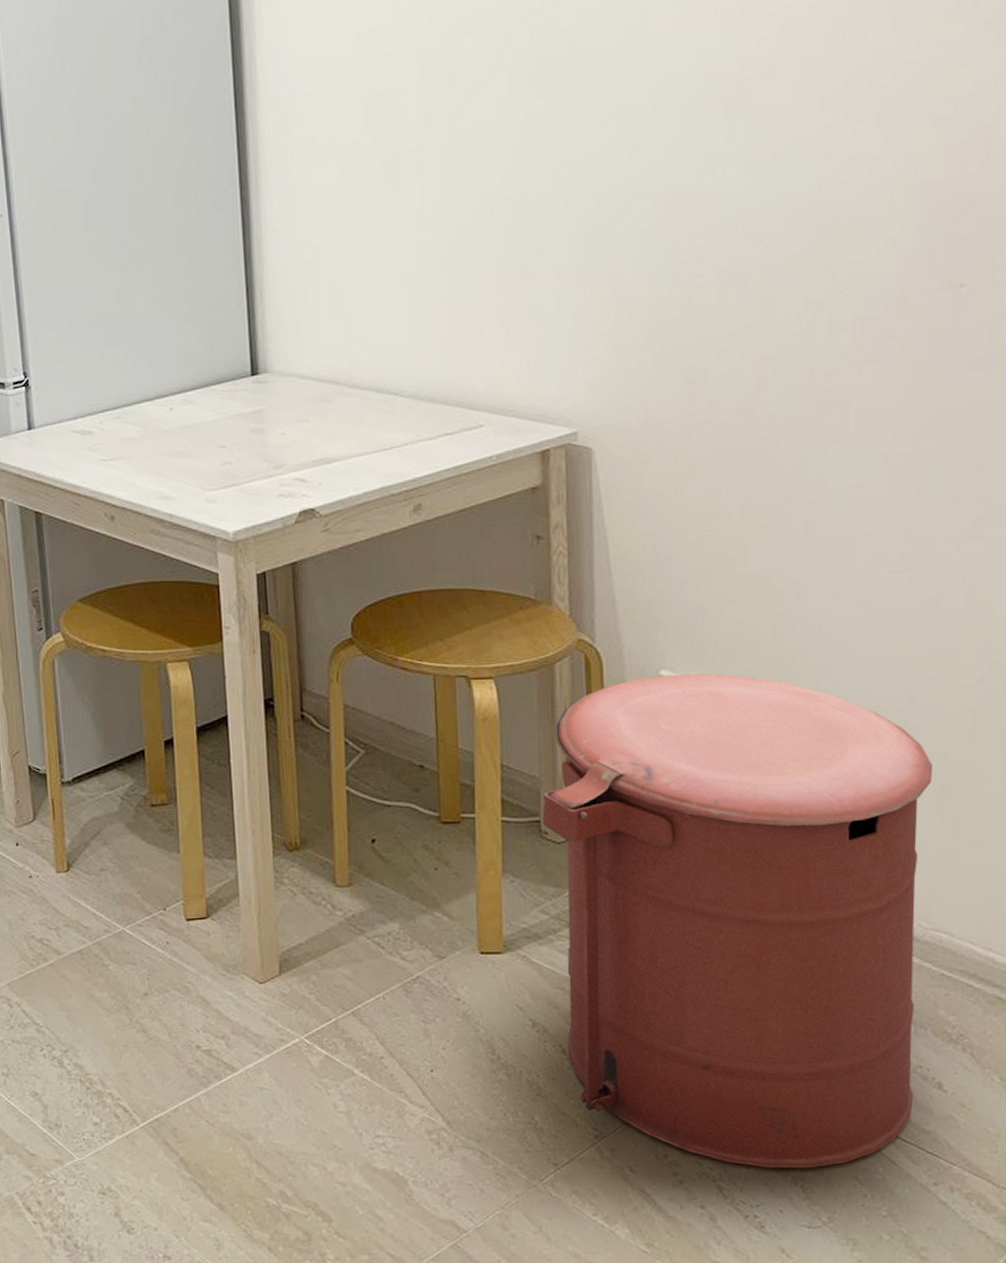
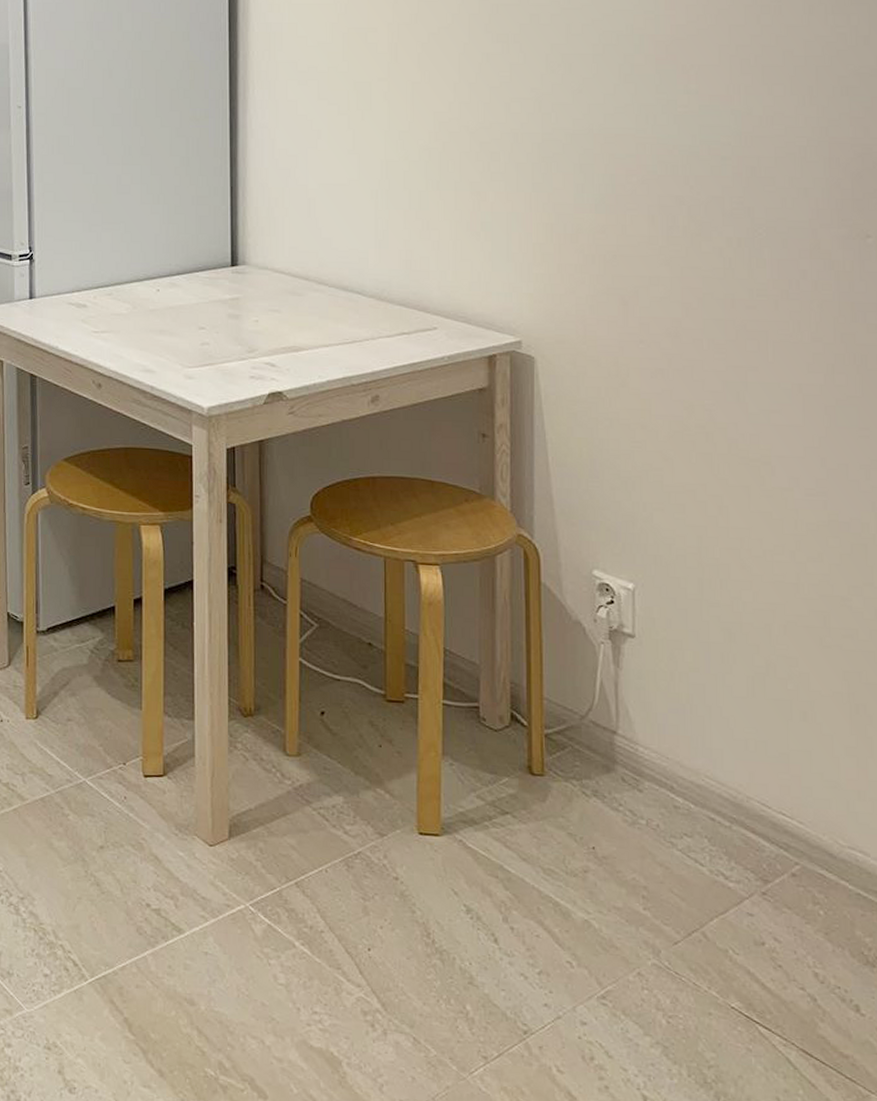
trash can: present [542,673,933,1169] -> none [481,575,847,1085]

